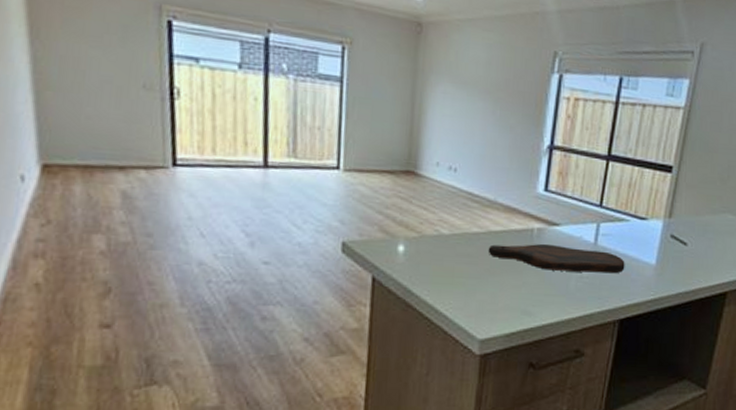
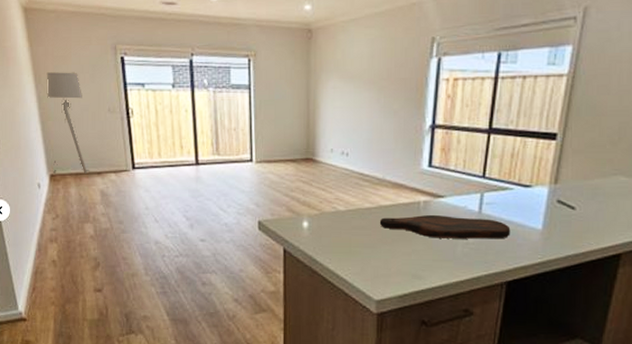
floor lamp: none [46,25,107,167] -> present [46,72,90,174]

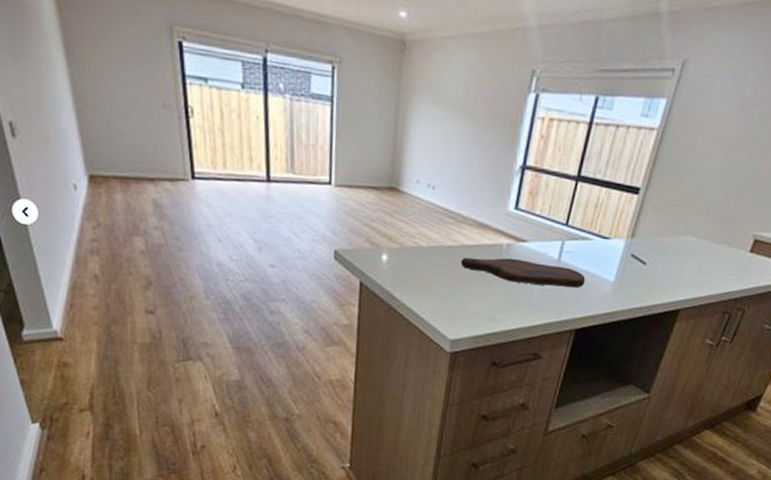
floor lamp: present [46,72,90,174] -> none [81,48,139,179]

